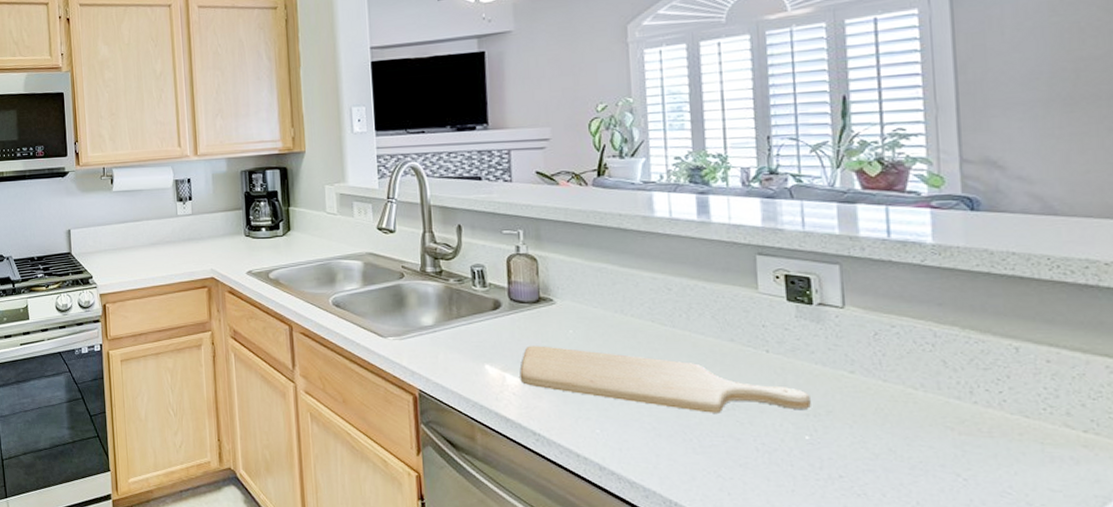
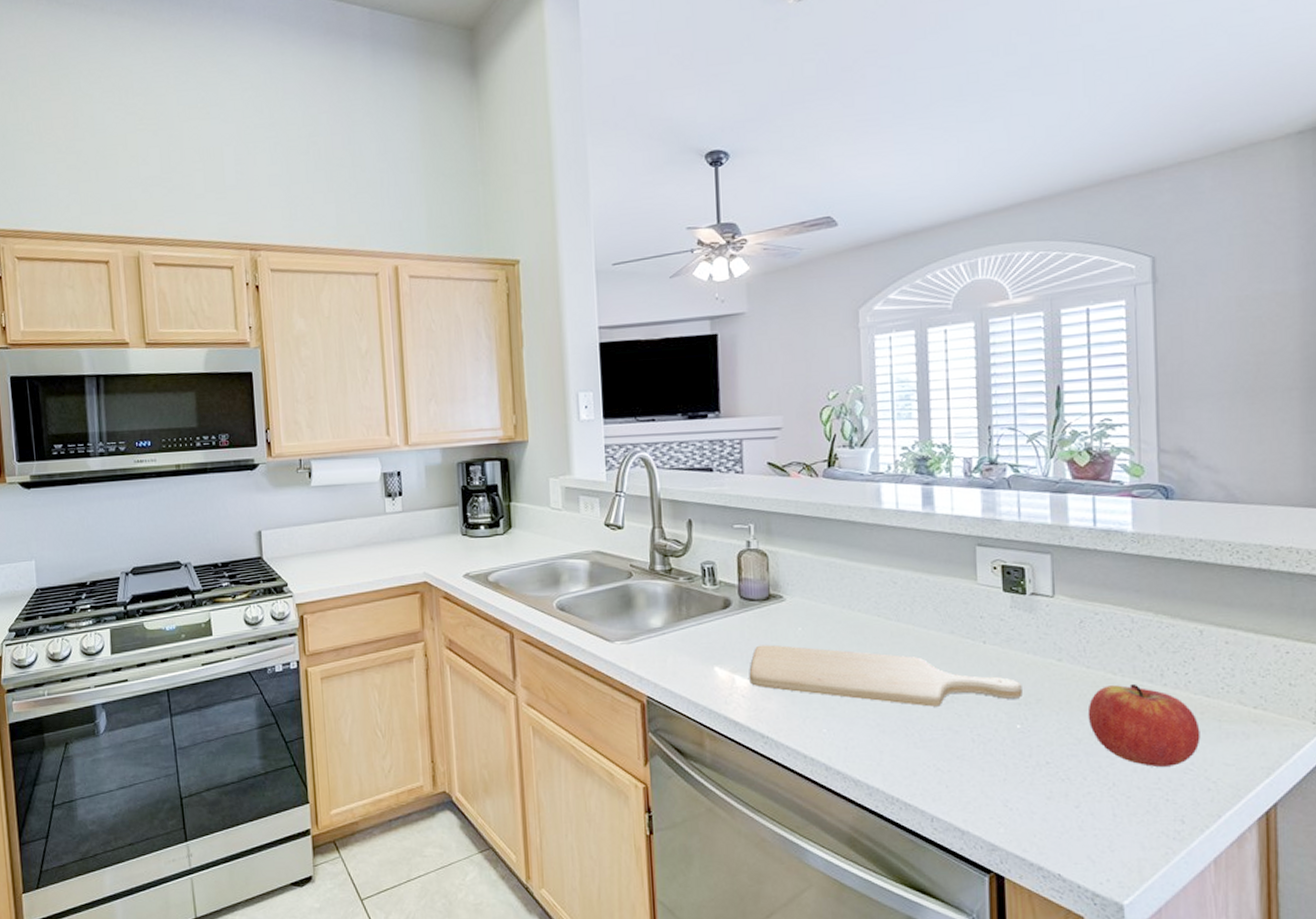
apple: none [885,400,1020,488] -> present [1087,683,1200,767]

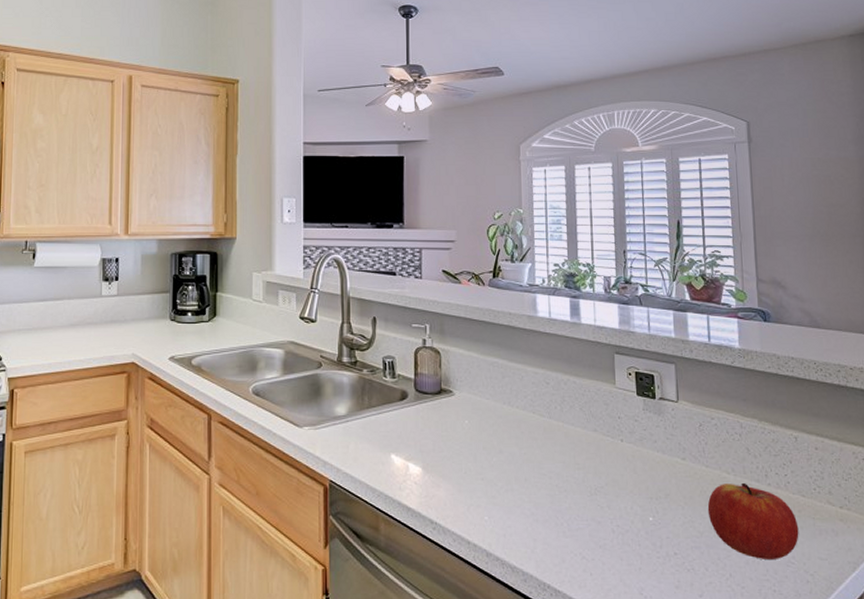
chopping board: present [749,645,1022,707] -> none [421,435,654,498]

